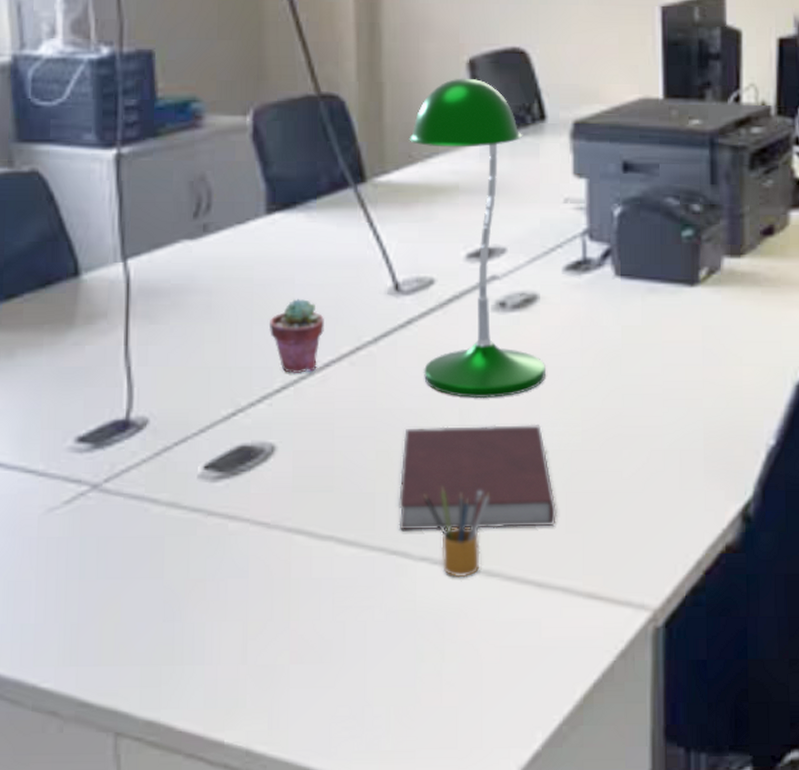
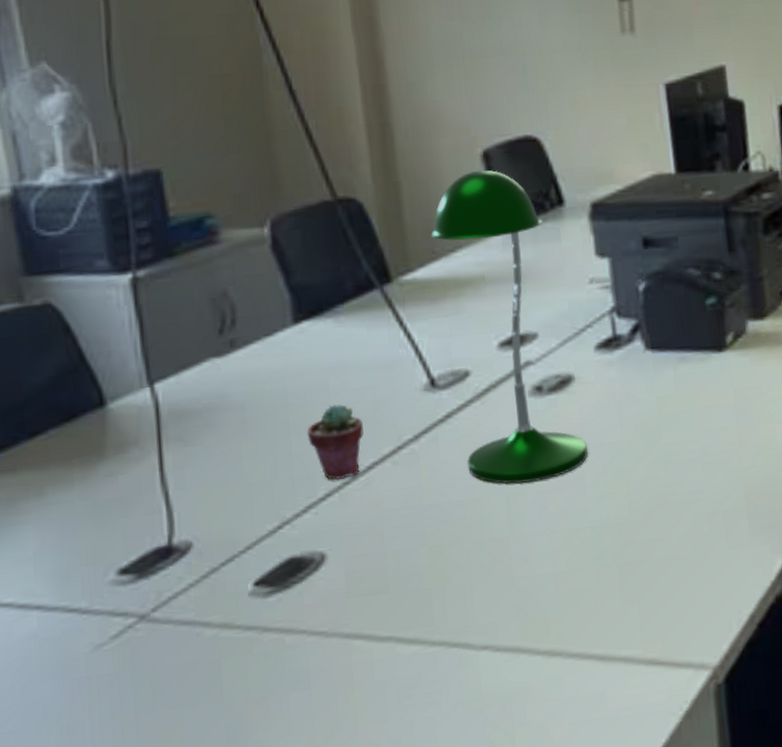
notebook: present [397,425,556,530] -> none [453,502,612,622]
pencil box: present [422,485,491,578] -> none [477,572,545,662]

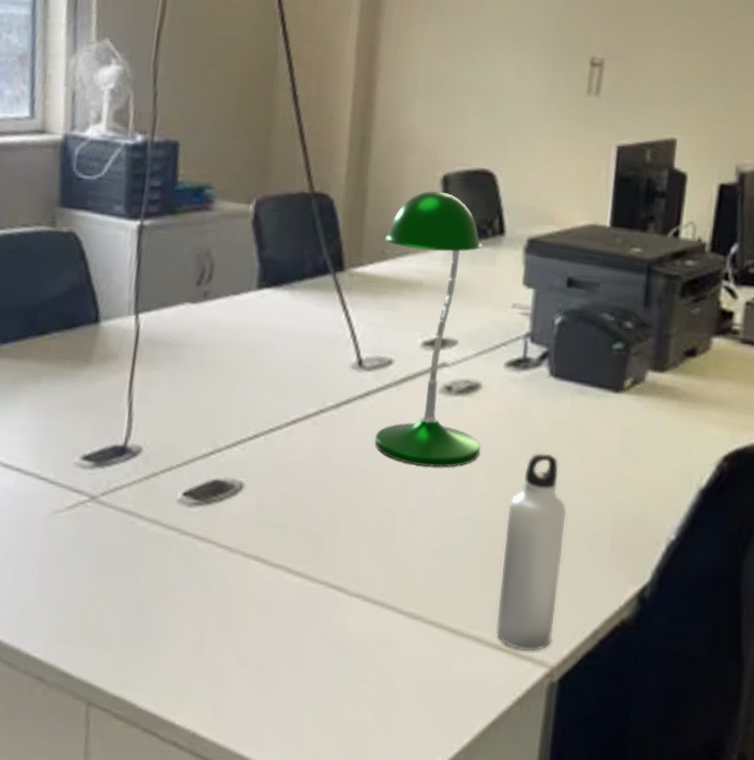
potted succulent: present [307,404,364,481] -> none [249,362,296,426]
water bottle: none [631,435,708,659] -> present [496,452,567,652]

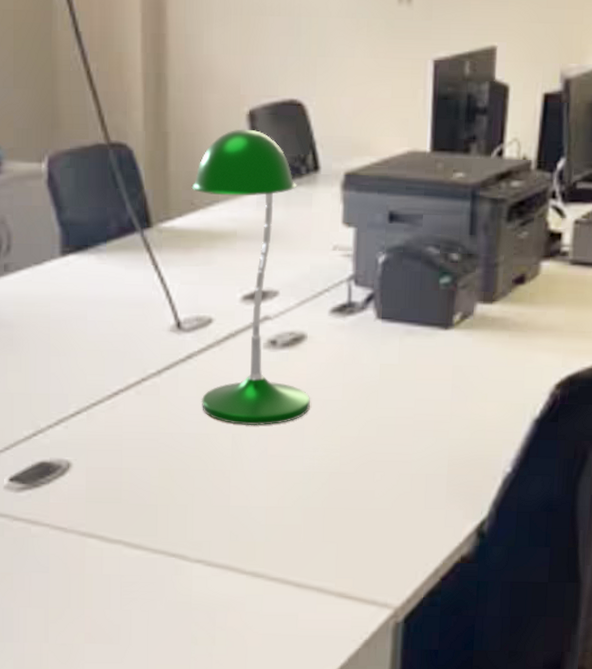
water bottle: present [496,452,567,652] -> none [339,399,402,596]

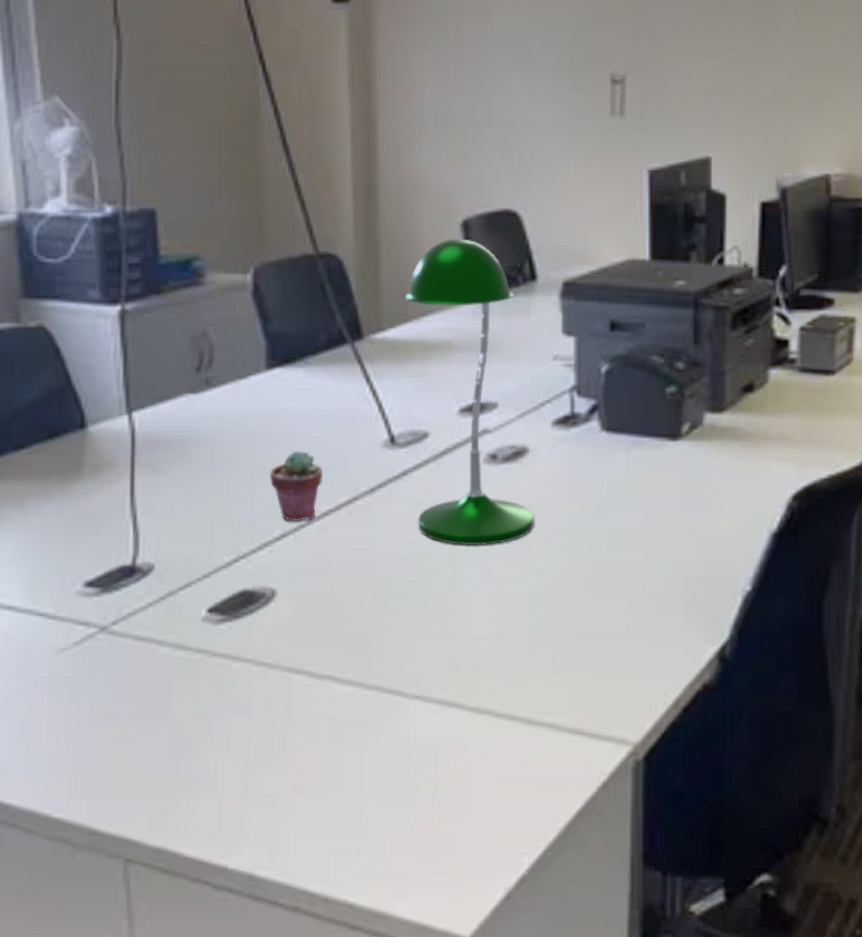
potted succulent: none [65,333,113,401] -> present [270,450,322,523]

